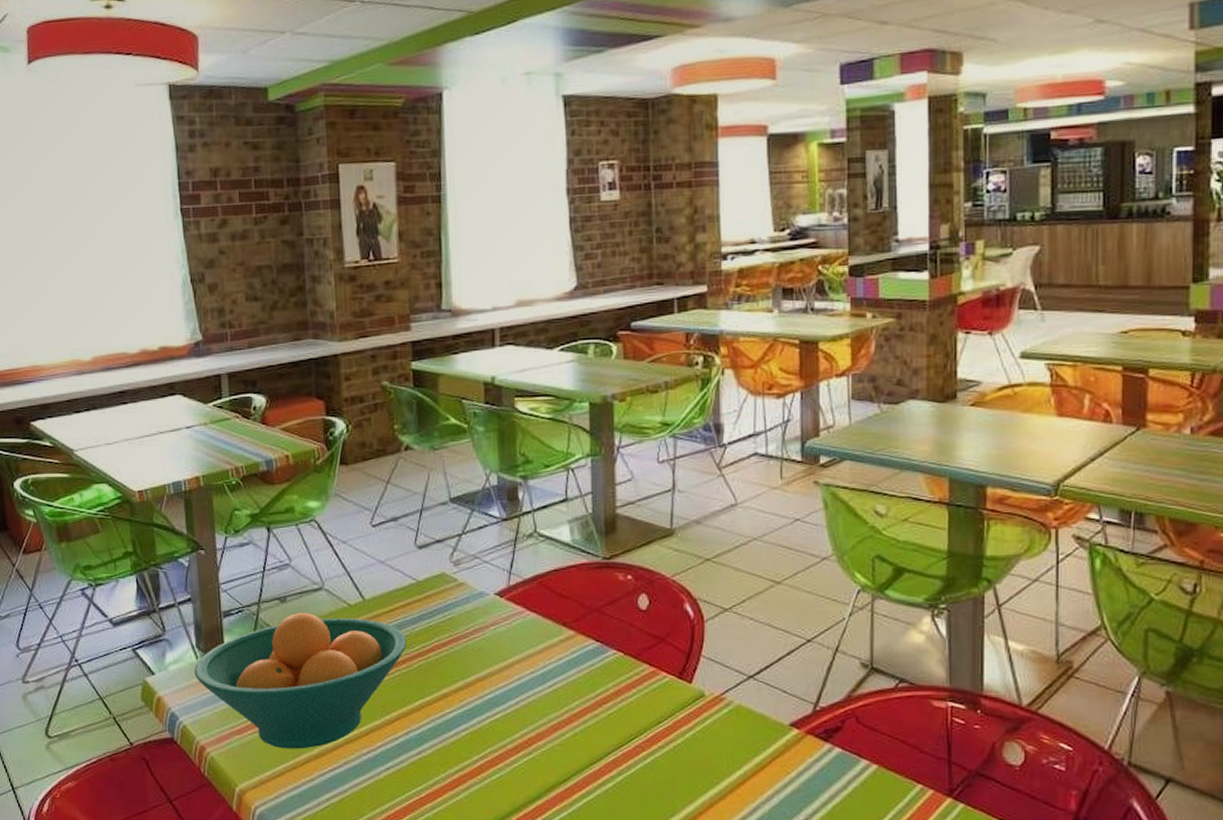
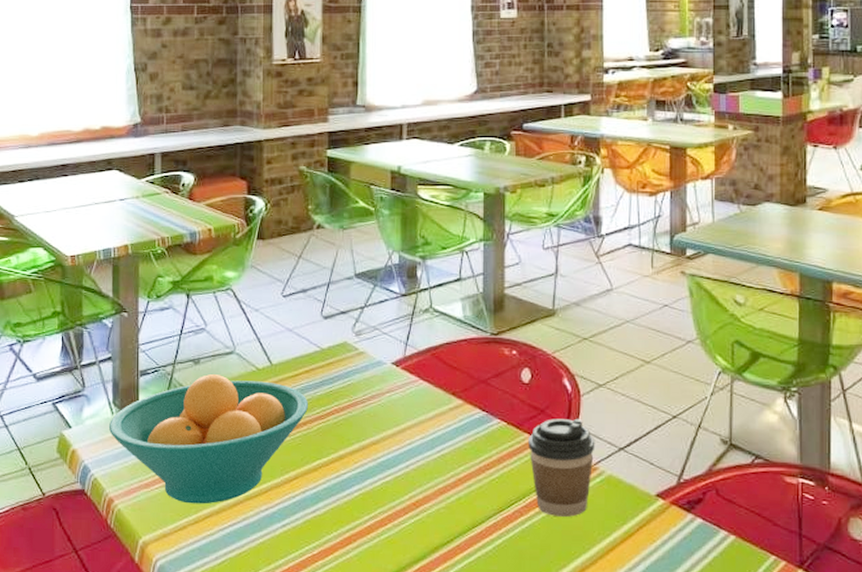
coffee cup: none [648,646,722,752] -> present [528,418,595,518]

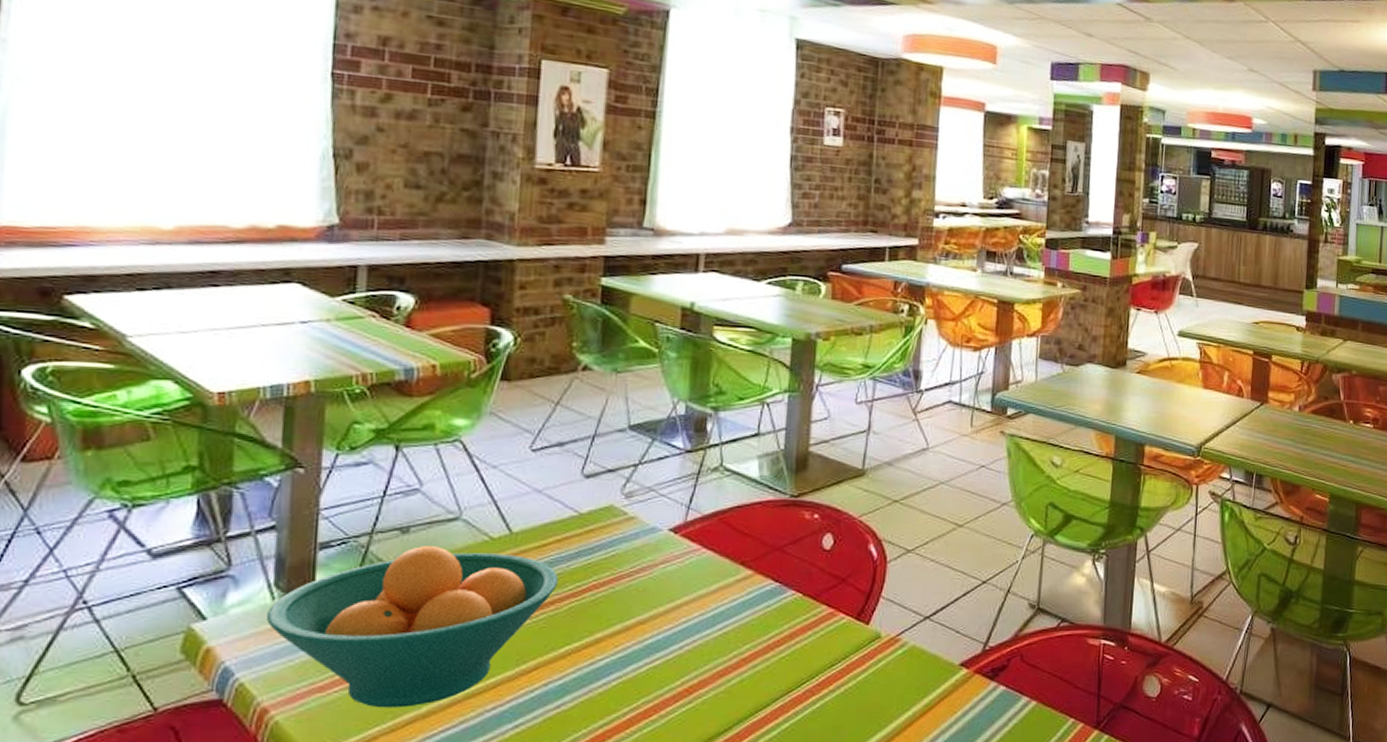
coffee cup: present [528,418,595,518] -> none [826,586,900,695]

